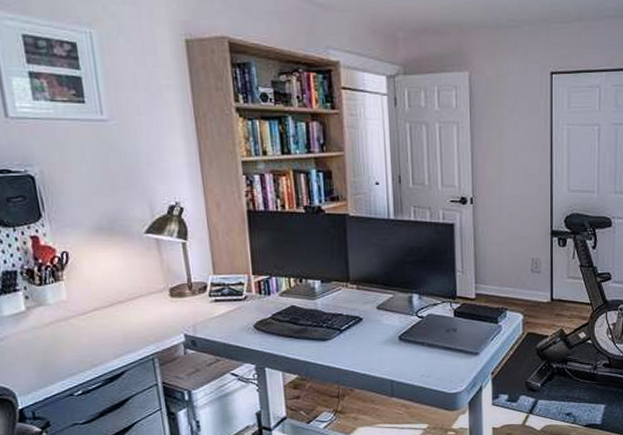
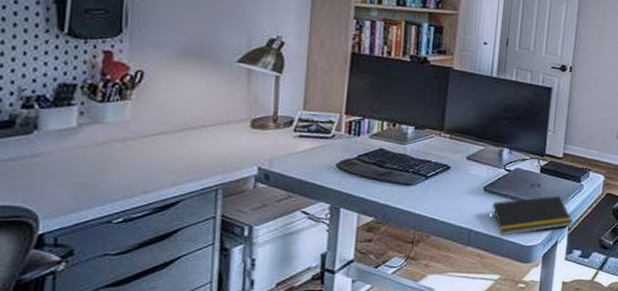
notepad: none [410,339,496,385] -> present [491,195,574,236]

